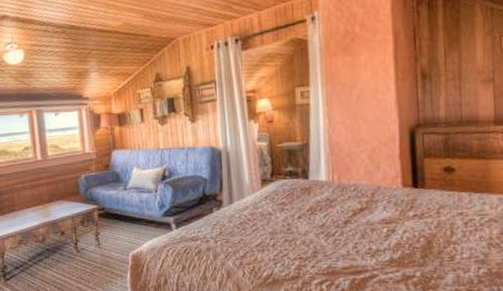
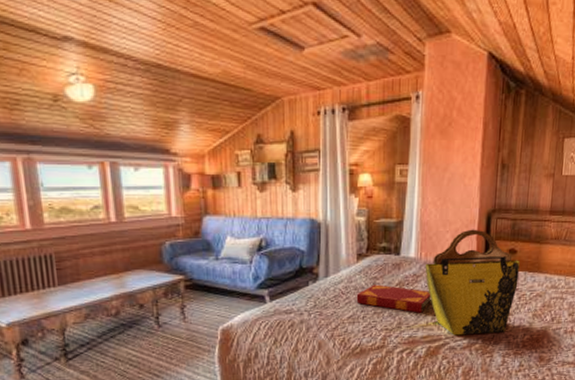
hardback book: none [264,210,352,241] -> present [356,284,432,313]
tote bag: none [339,147,461,267] -> present [425,229,520,336]

